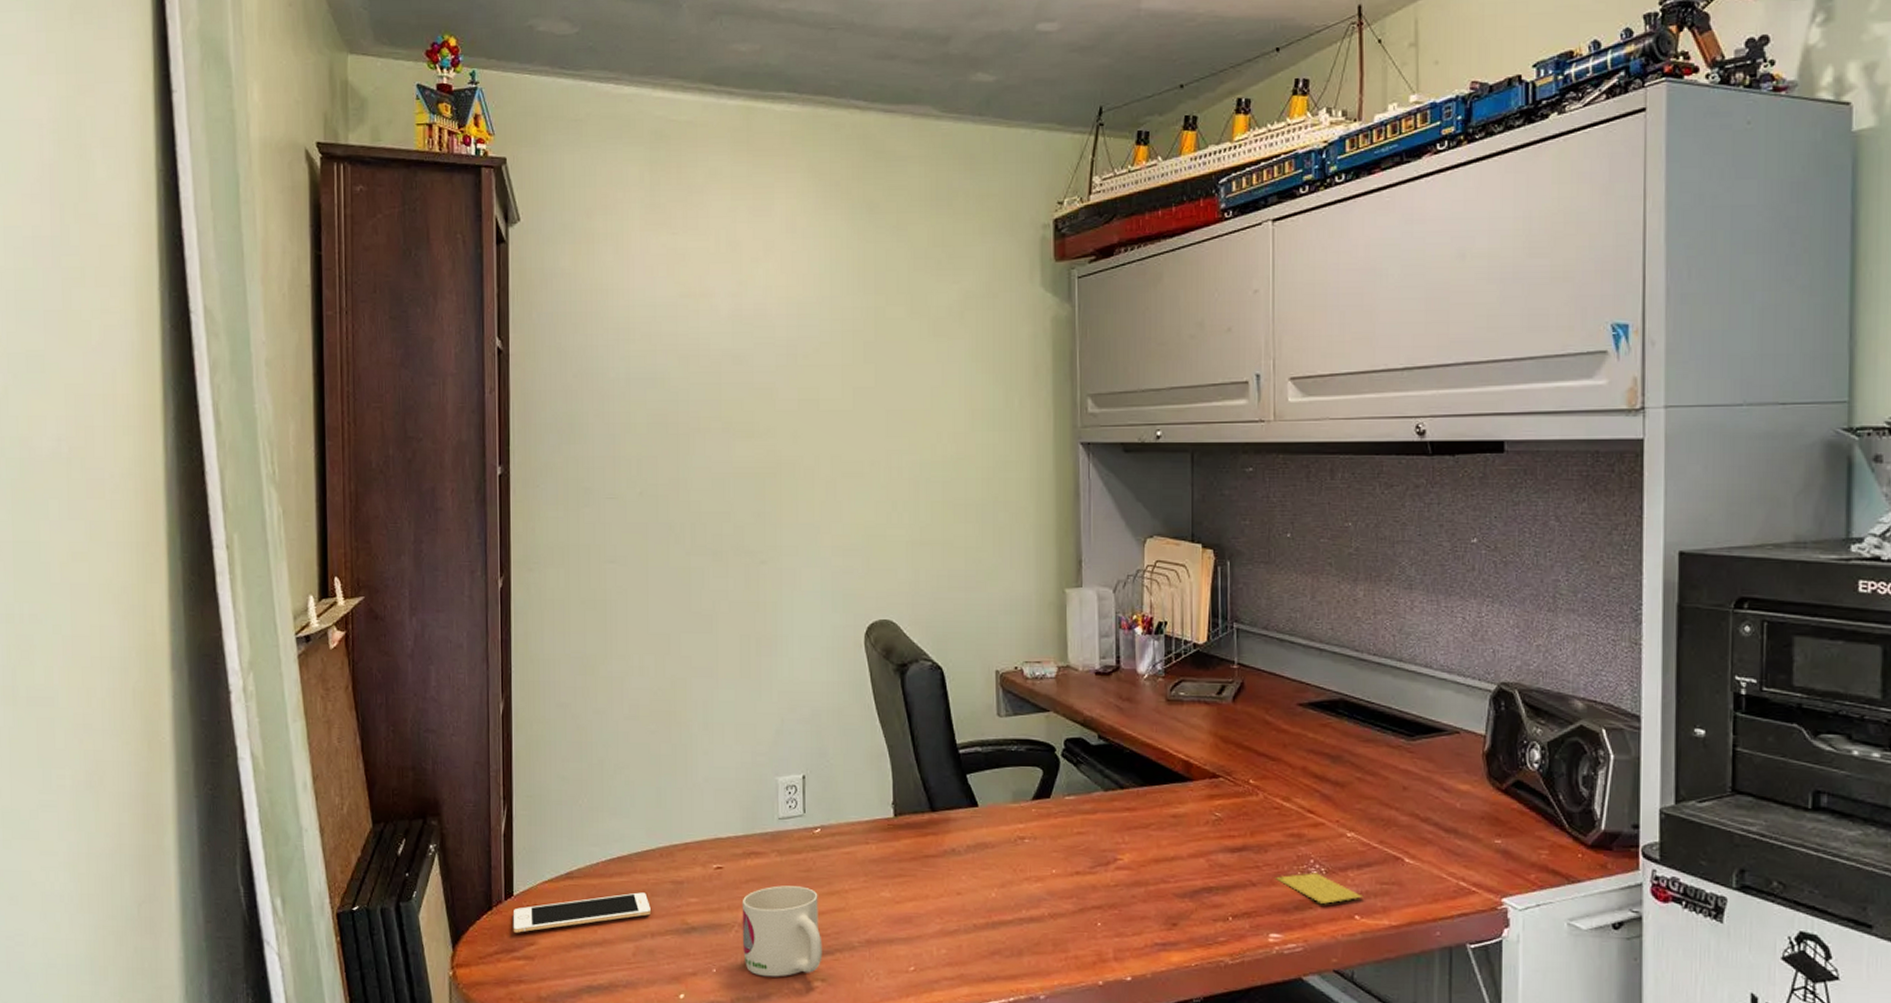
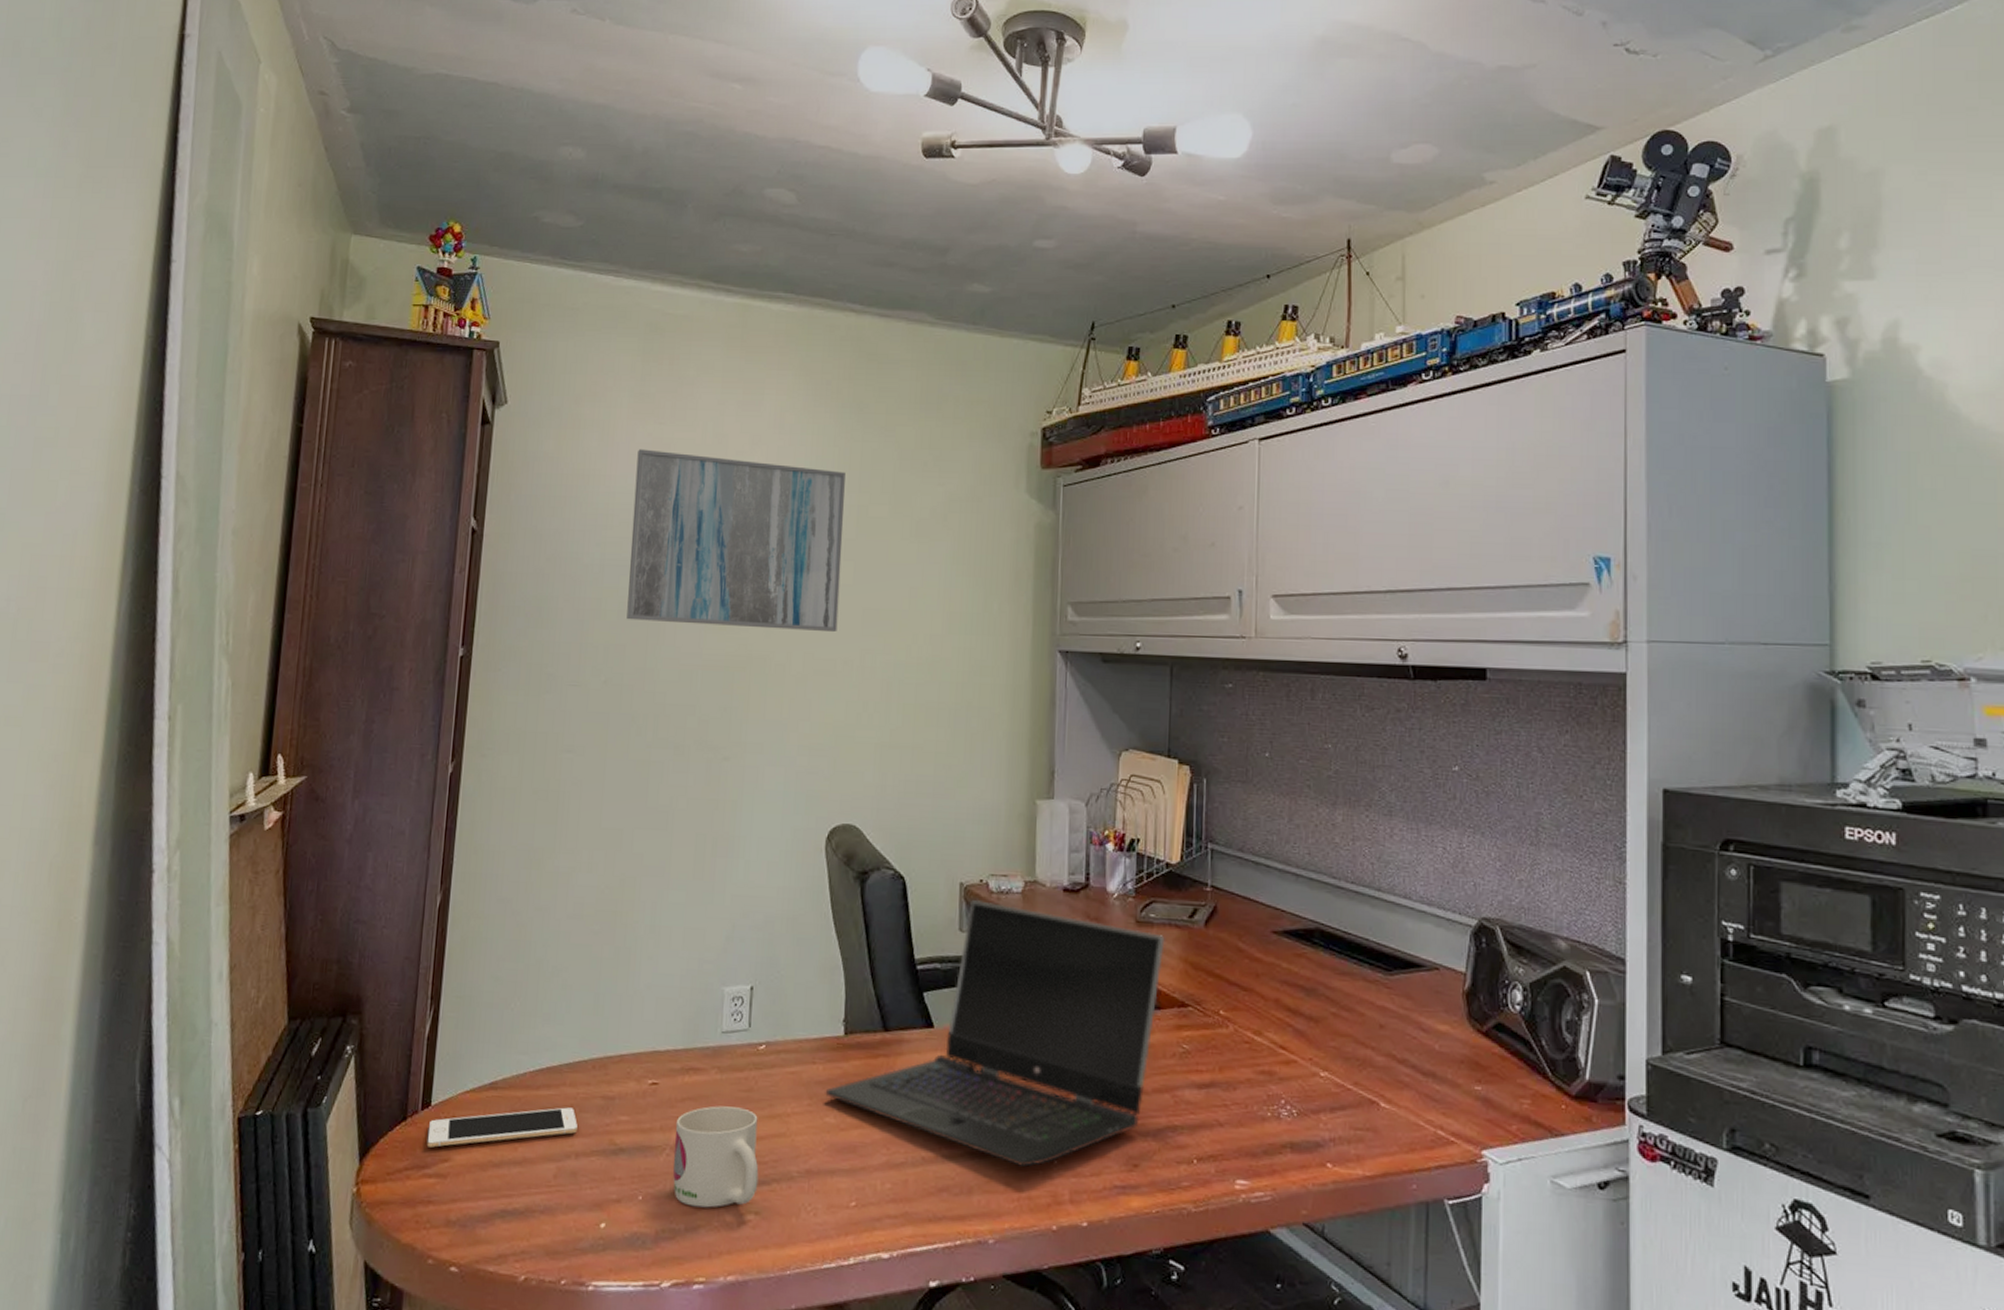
wall art: none [653,261,862,435] -> present [626,449,846,633]
laptop computer: none [879,685,1195,929] -> present [825,899,1165,1167]
sticky note: present [1274,871,1364,904] -> none [1243,1113,1336,1149]

